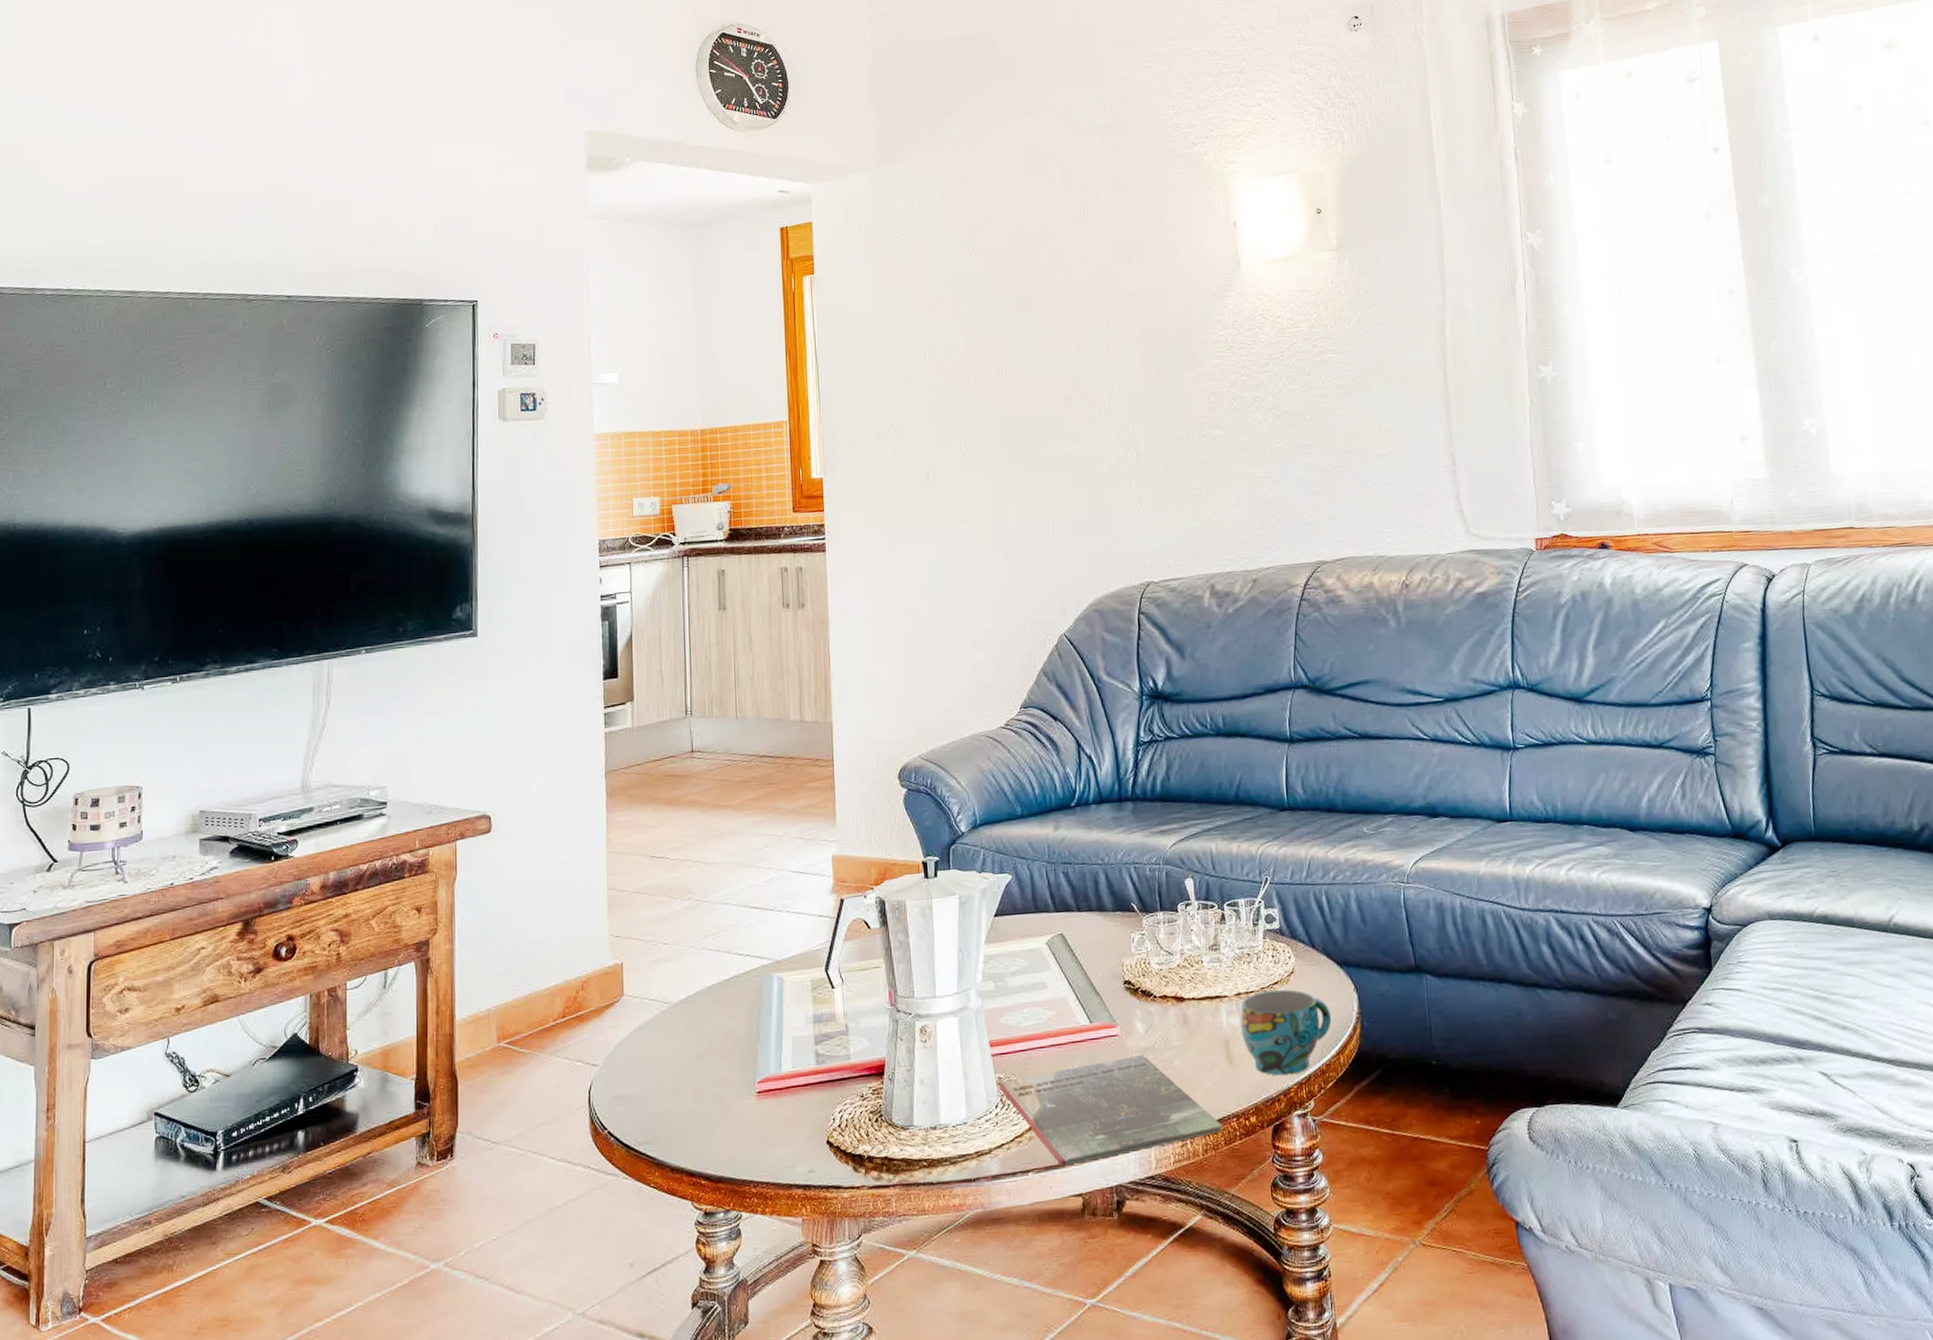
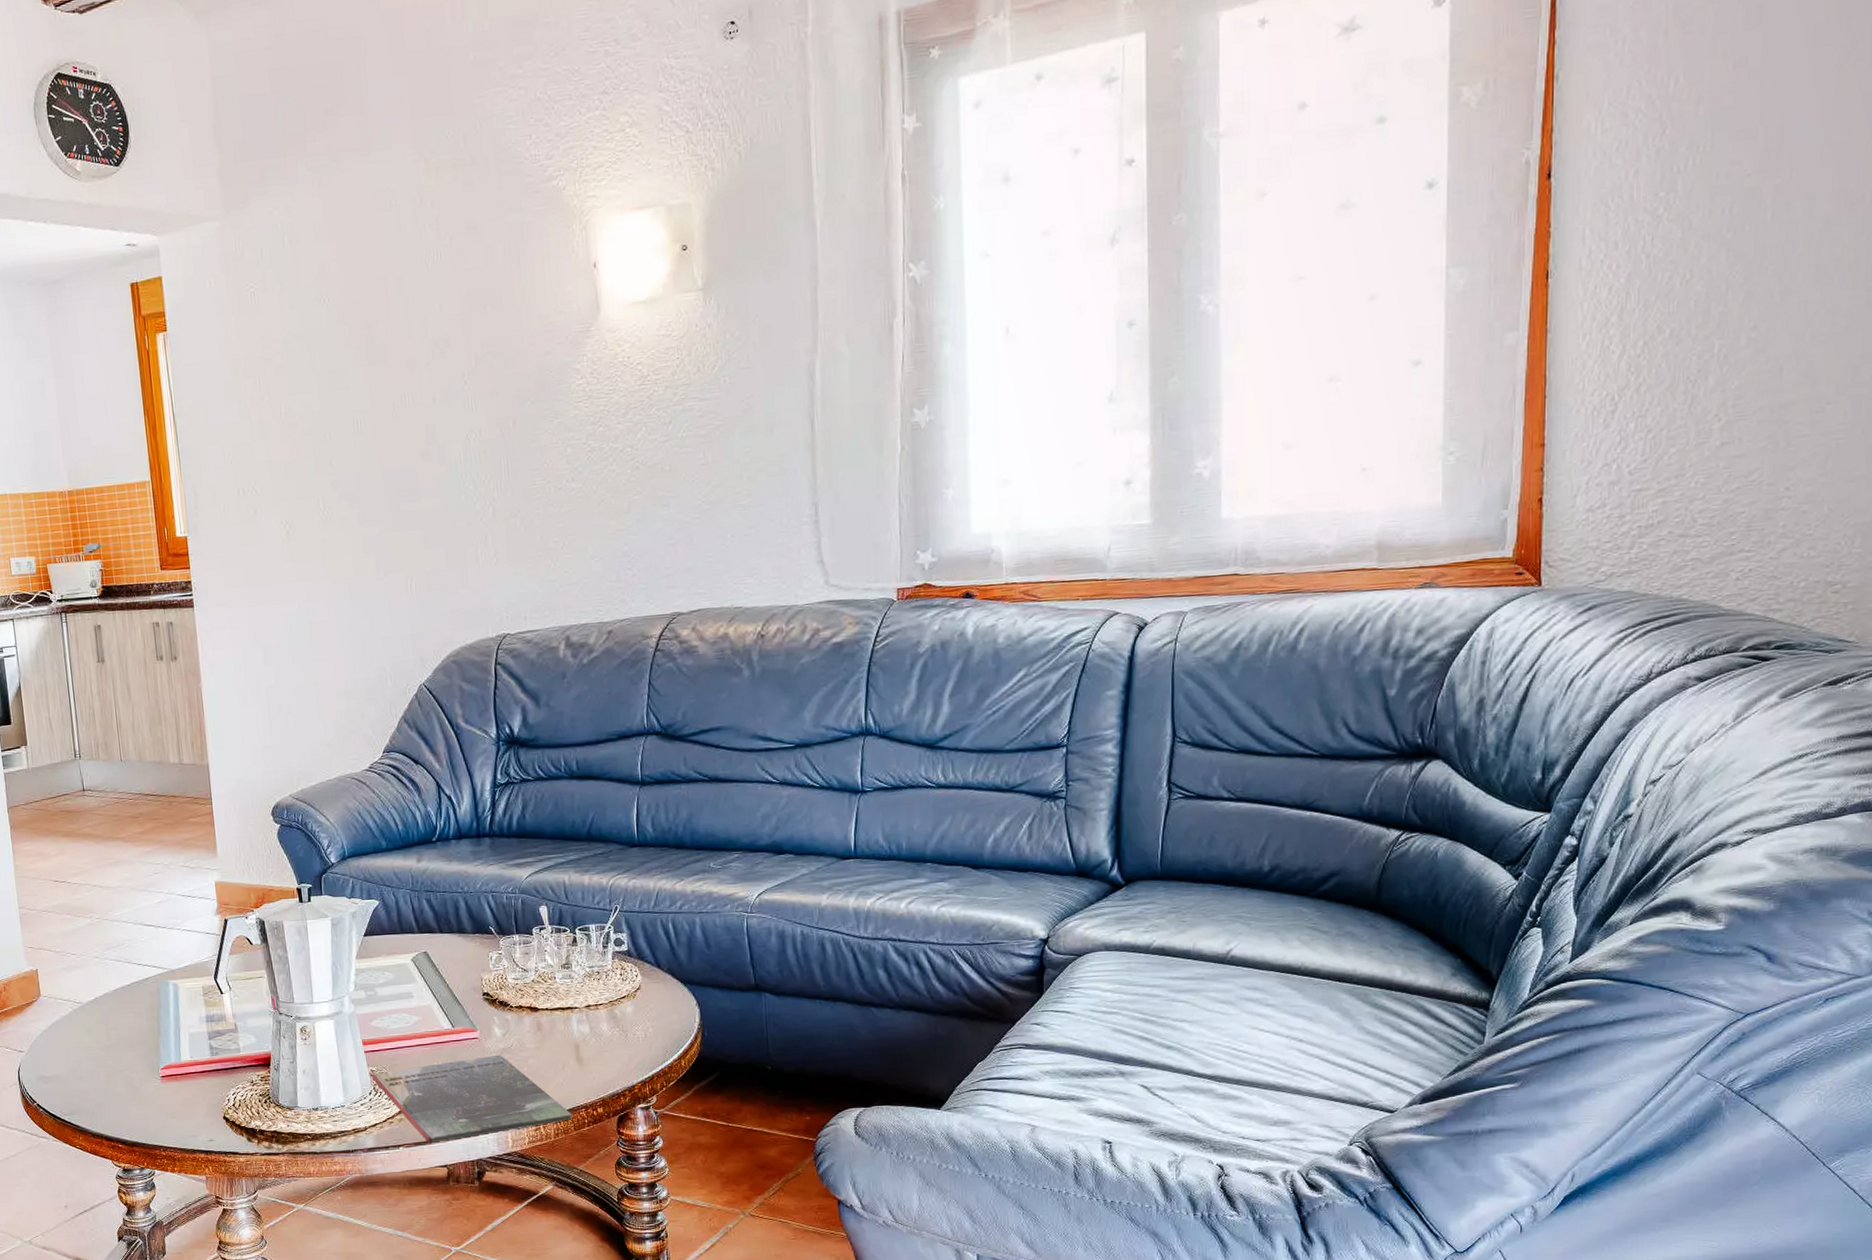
cup: present [1240,989,1332,1076] -> none [589,1002,675,1075]

